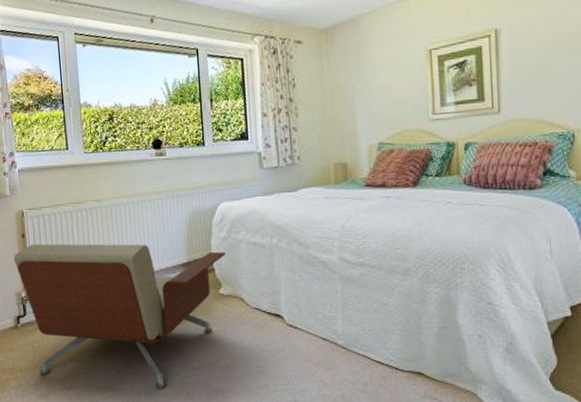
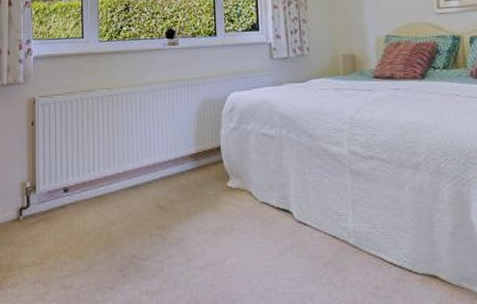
armchair: present [13,243,226,389] -> none [21,131,235,290]

